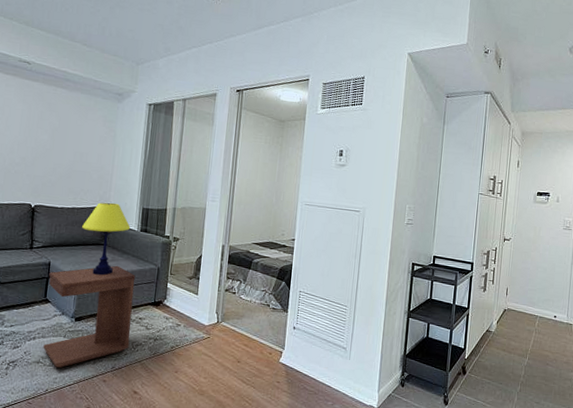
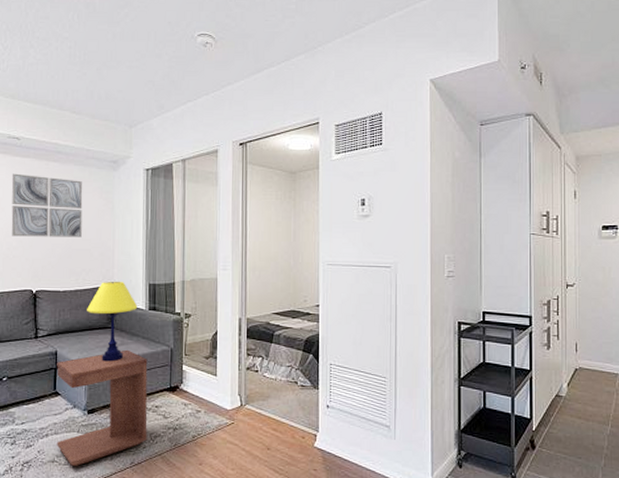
wall art: none [15,95,87,160] -> present [11,173,83,237]

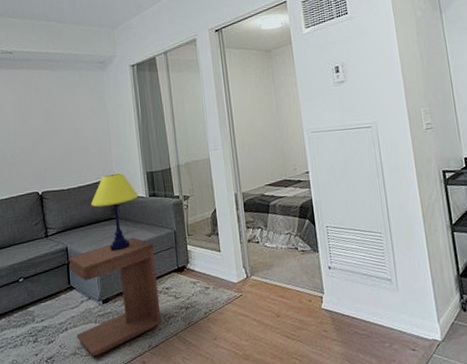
wall art: present [11,173,83,237] -> none [8,84,79,144]

